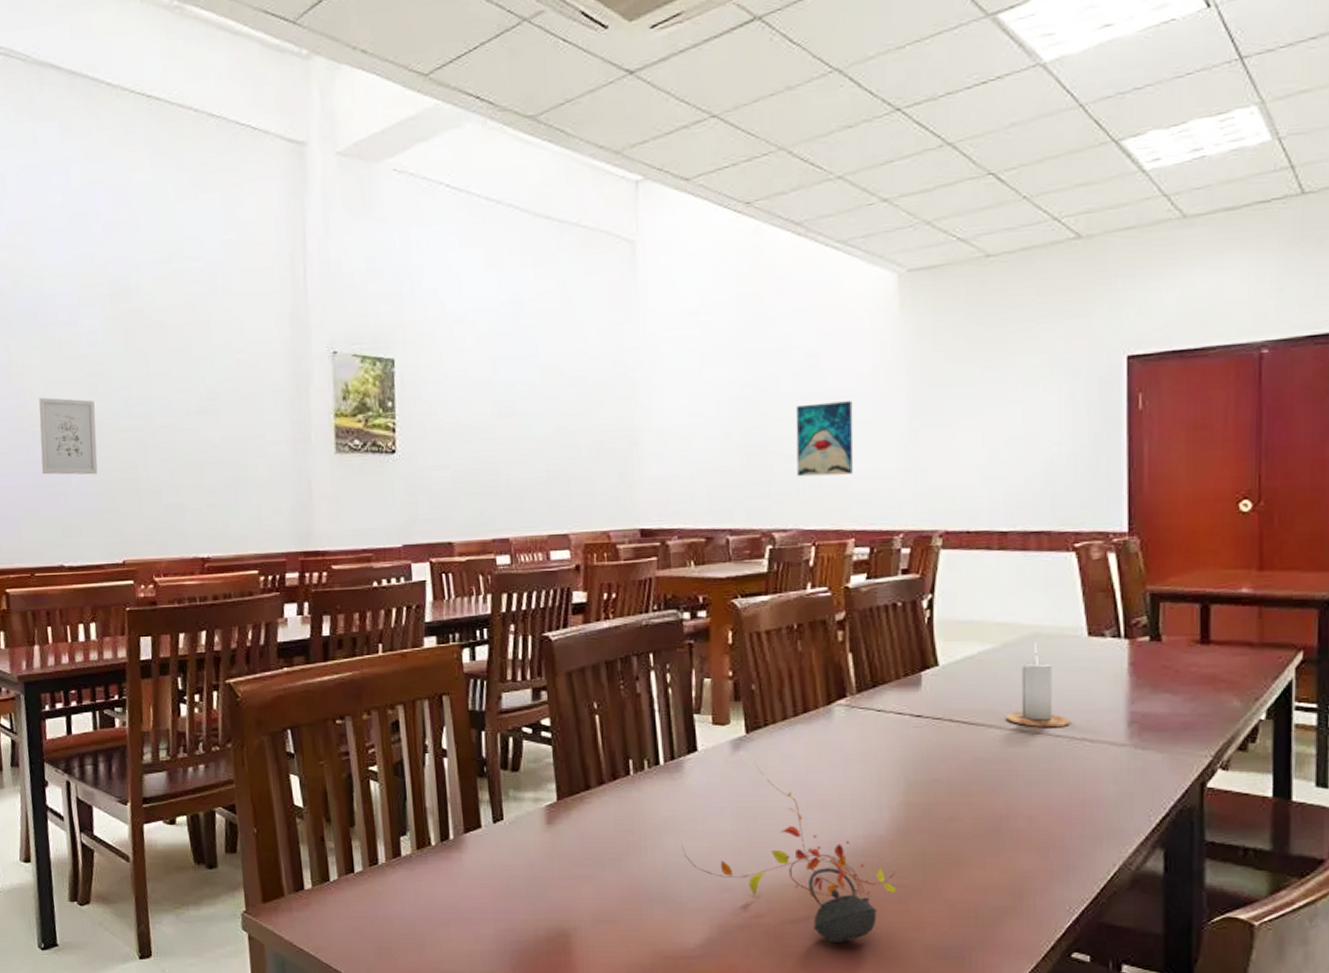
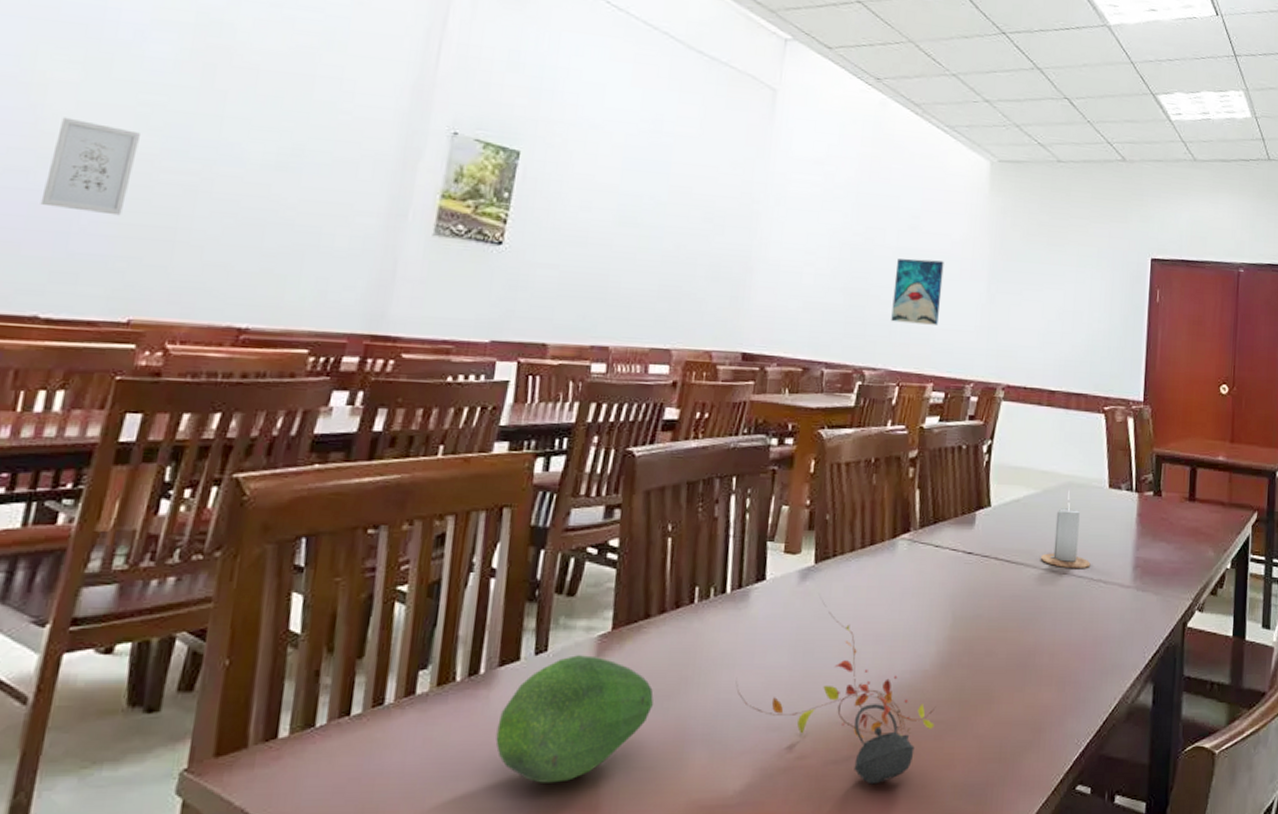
fruit: none [473,823,606,931] -> present [495,655,654,783]

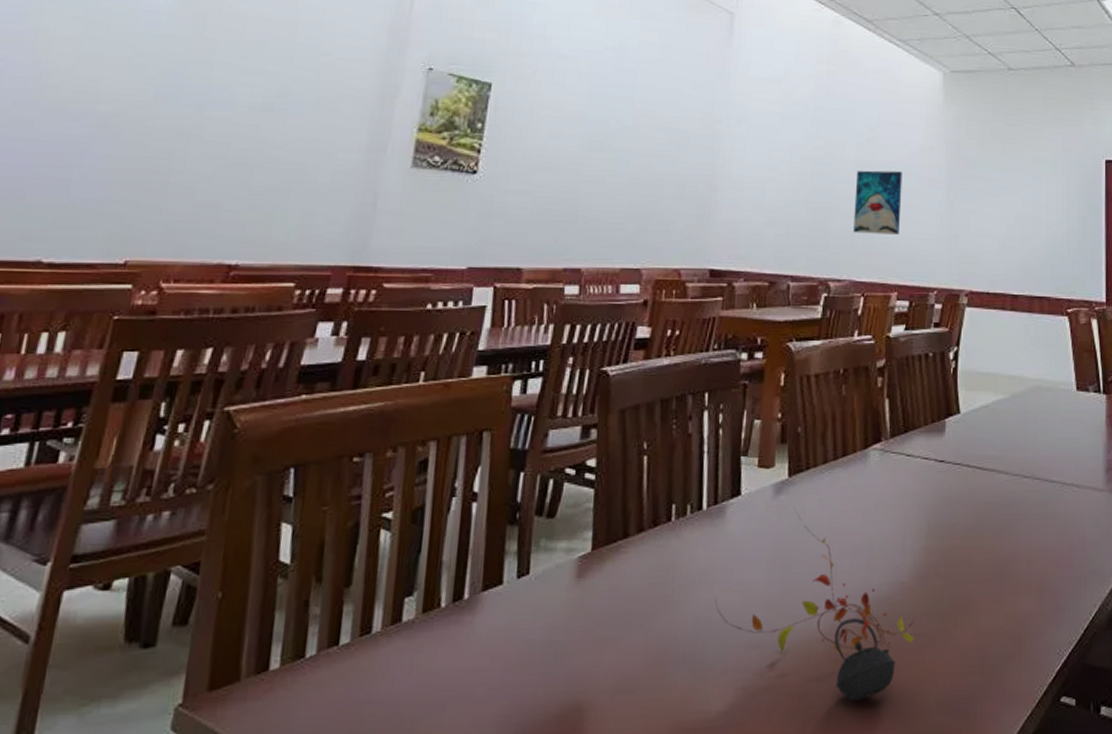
wall art: present [40,117,140,216] -> none [44,70,136,162]
fruit: present [495,655,654,783] -> none [481,577,634,709]
candle: present [1040,490,1091,569] -> none [1012,394,1063,474]

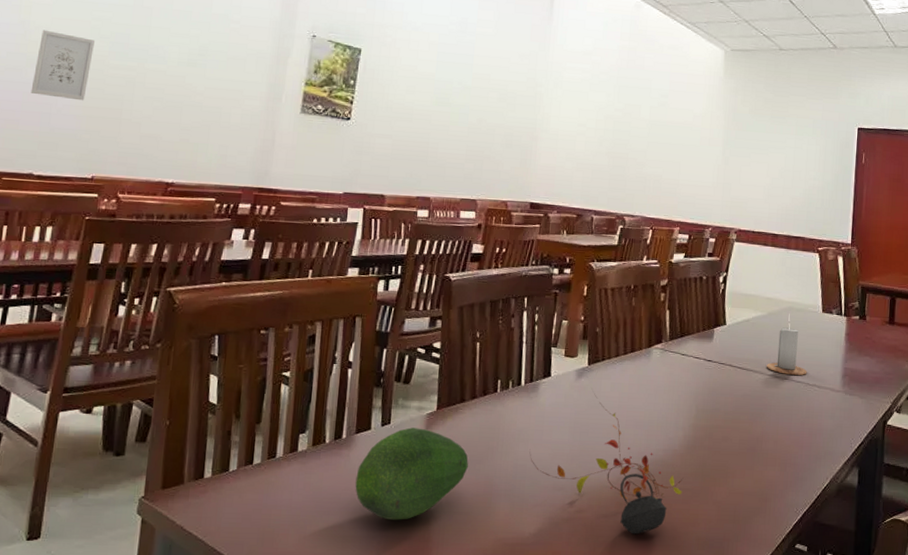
wall art: none [44,70,136,162] -> present [30,30,95,101]
fruit: none [481,577,634,709] -> present [355,427,468,520]
wall art: present [853,170,903,235] -> none [646,129,688,182]
candle: none [1012,394,1063,474] -> present [766,313,807,376]

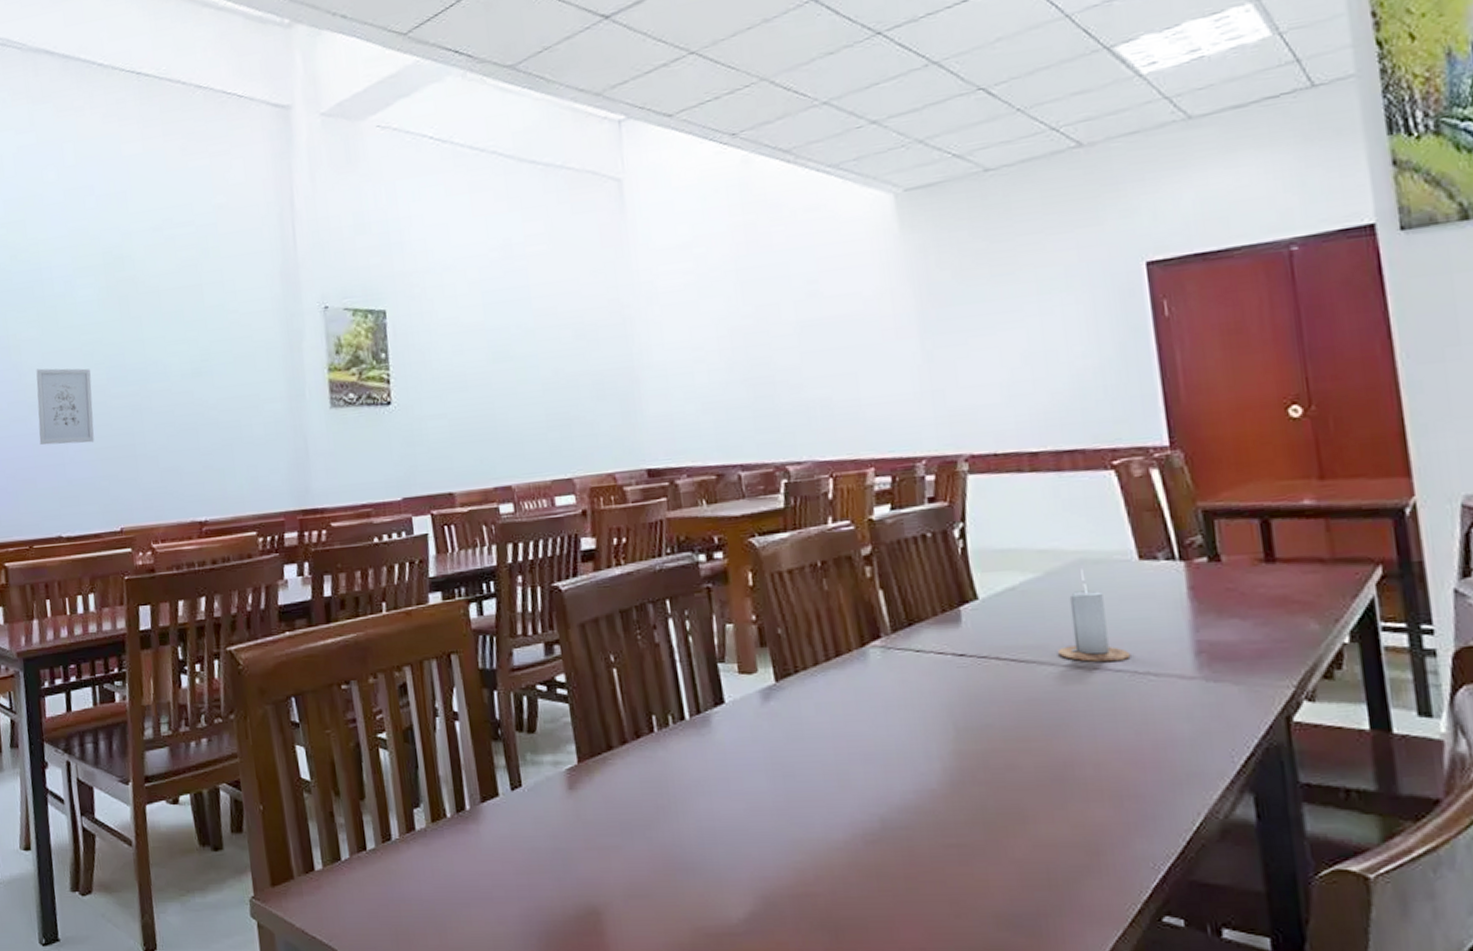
fruit: present [355,427,468,520] -> none [492,788,635,910]
teapot: present [529,393,684,535] -> none [715,720,957,914]

